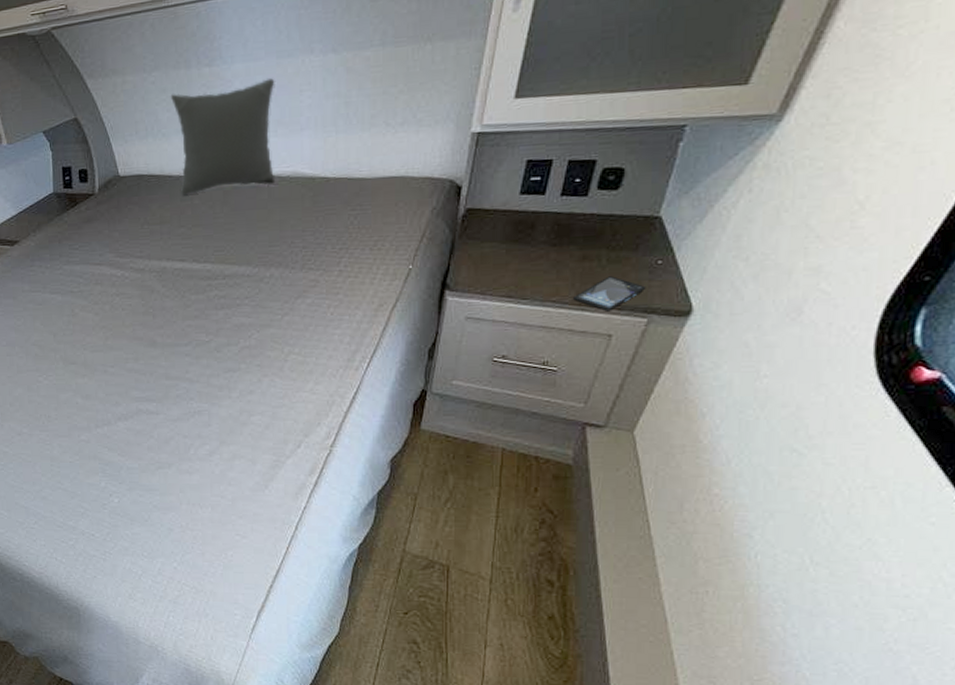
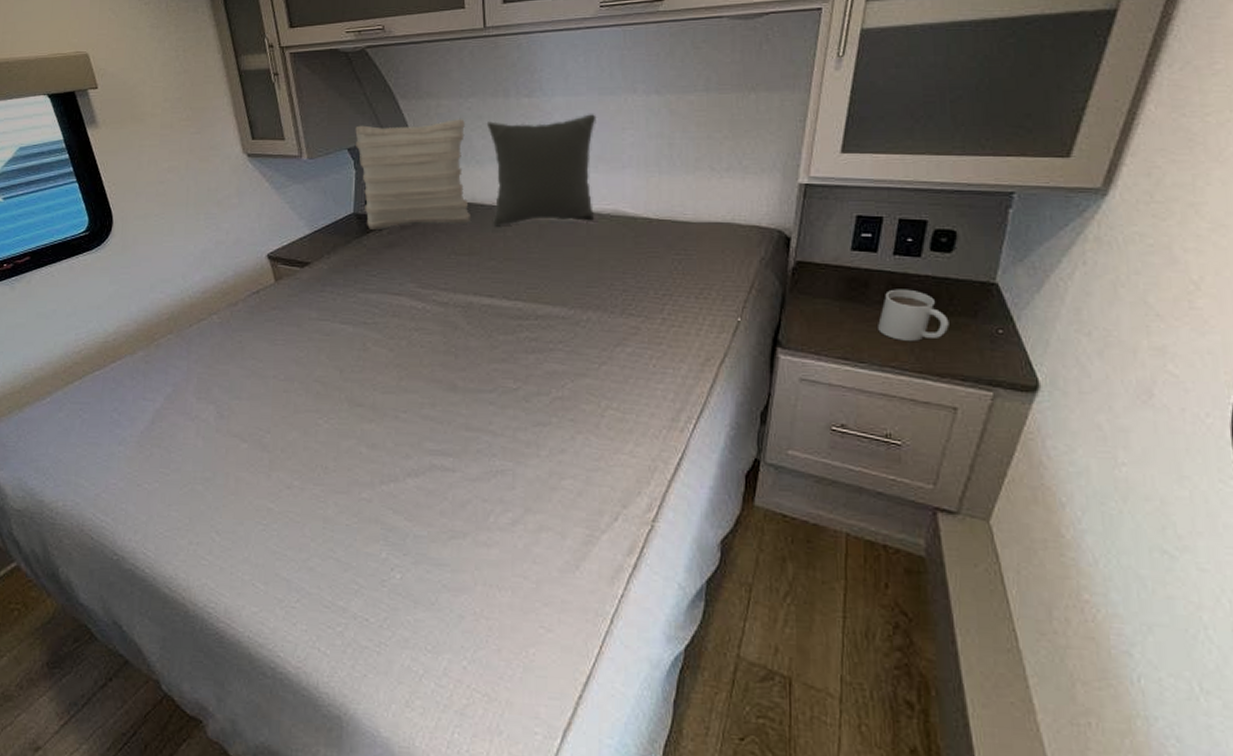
pillow: none [48,93,160,208] -> present [355,118,470,231]
mug: none [540,228,611,277] -> present [876,289,949,341]
smartphone: present [573,276,646,312] -> none [914,343,989,382]

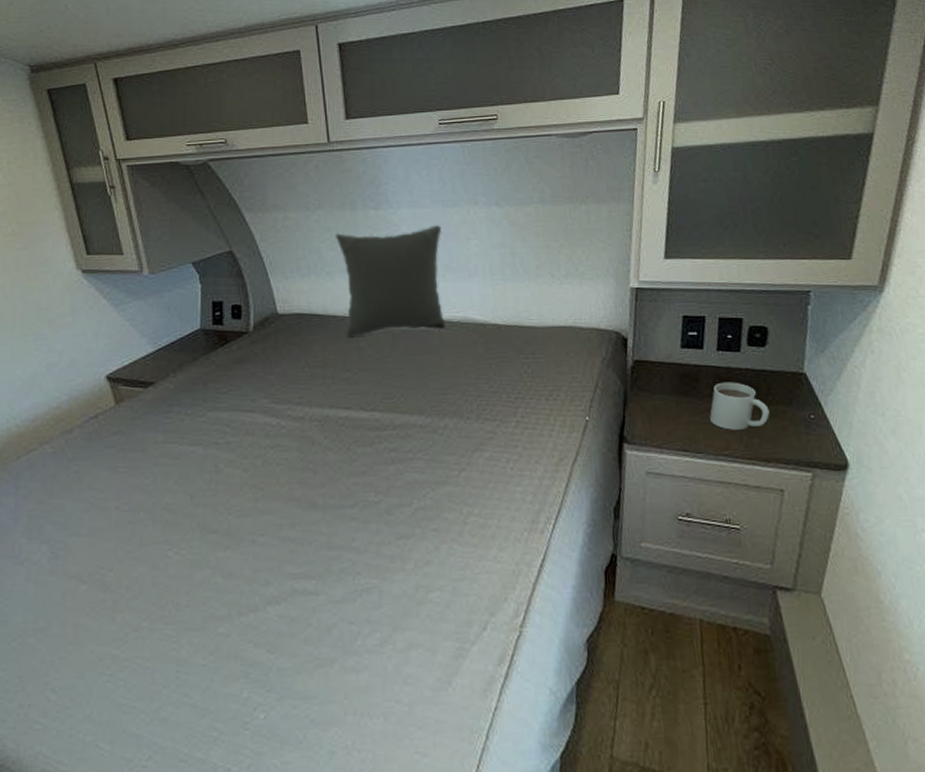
pillow: present [355,118,470,231] -> none [199,230,323,346]

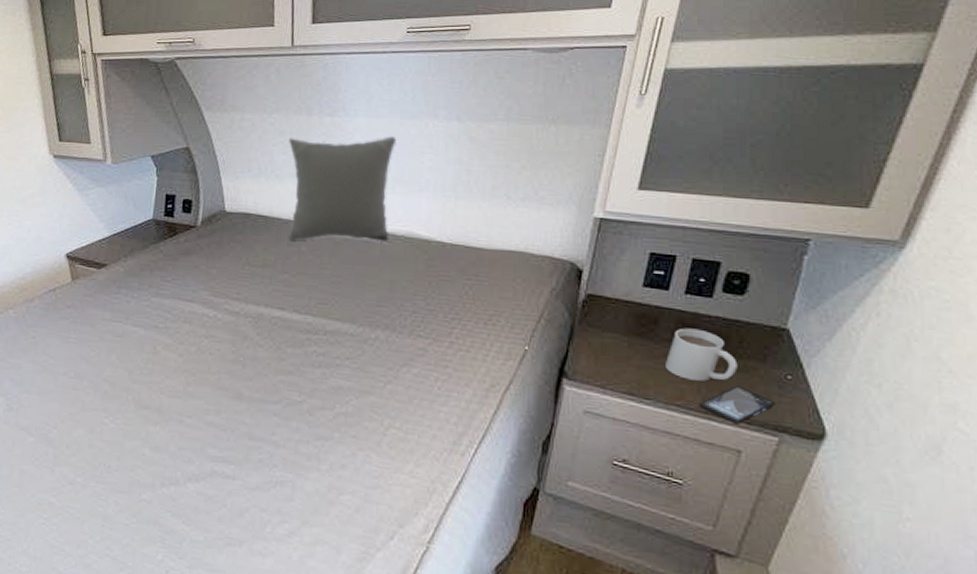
smartphone: none [743,430,806,466] -> present [699,385,776,425]

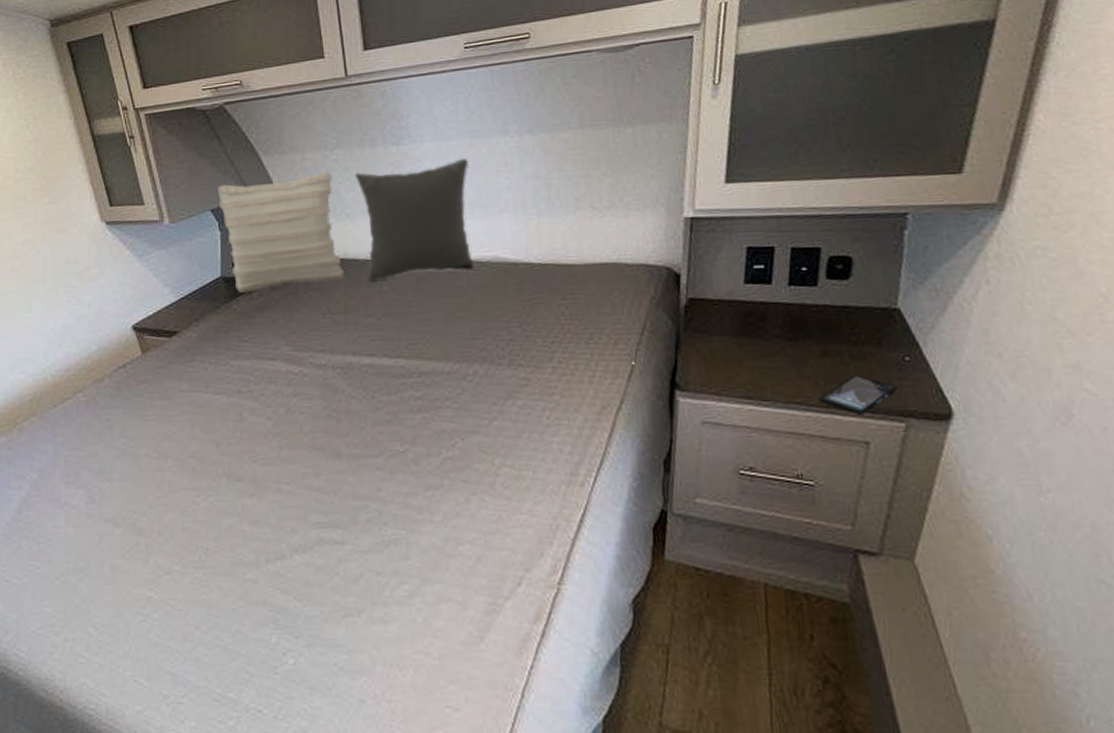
pillow: none [159,132,267,238] -> present [218,171,344,294]
mug: present [664,328,738,381] -> none [777,320,854,375]

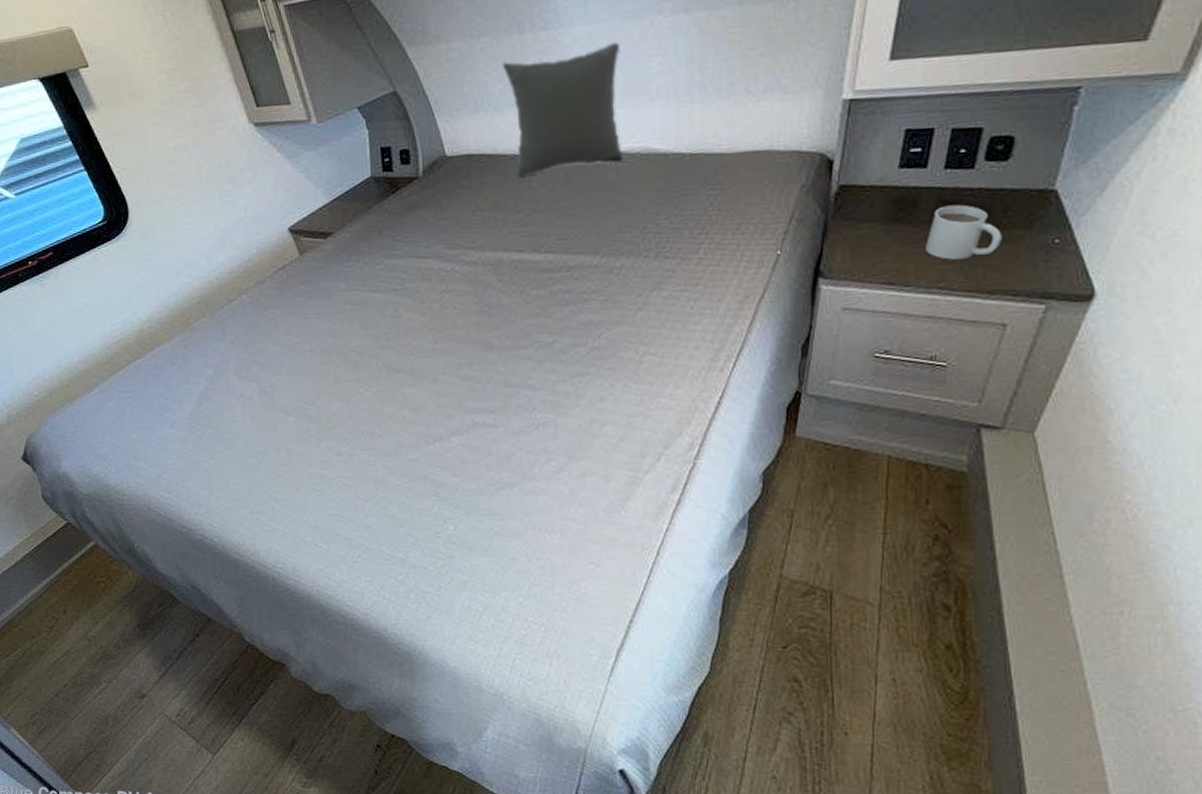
pillow: present [218,171,344,294] -> none [363,61,493,194]
mug: none [777,320,854,375] -> present [924,204,1002,260]
smartphone: present [819,374,898,415] -> none [962,258,1043,298]

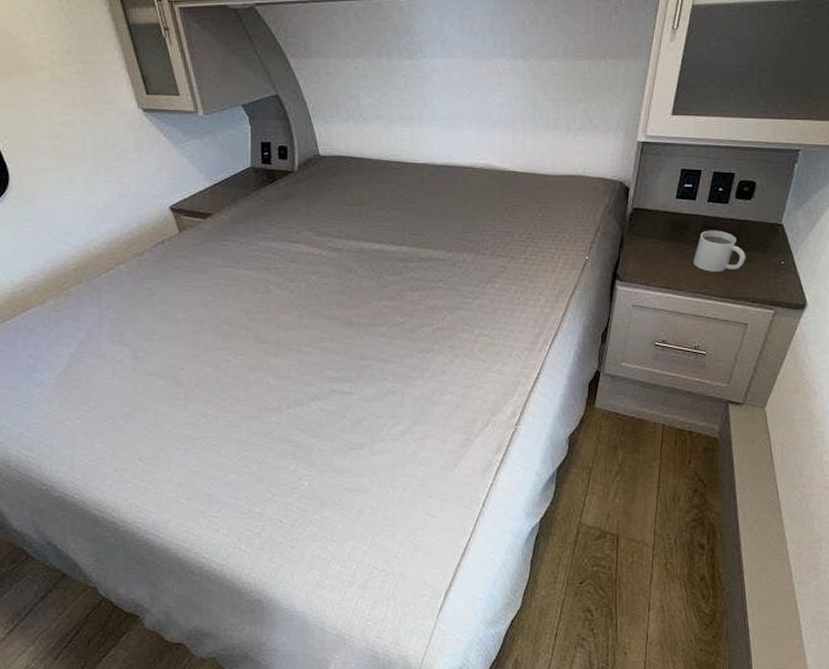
pillow: present [501,42,624,178] -> none [372,76,469,179]

